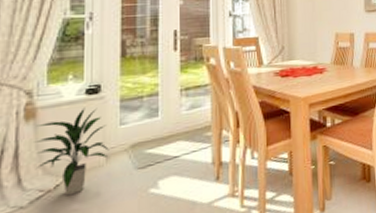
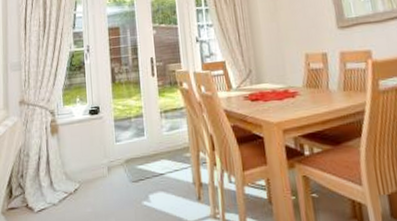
indoor plant: present [34,107,109,196] -> none [58,125,110,199]

